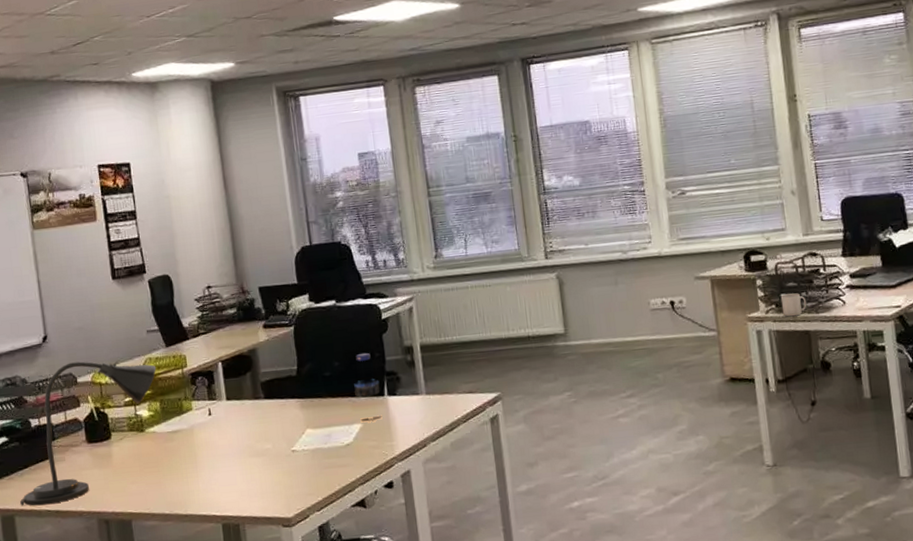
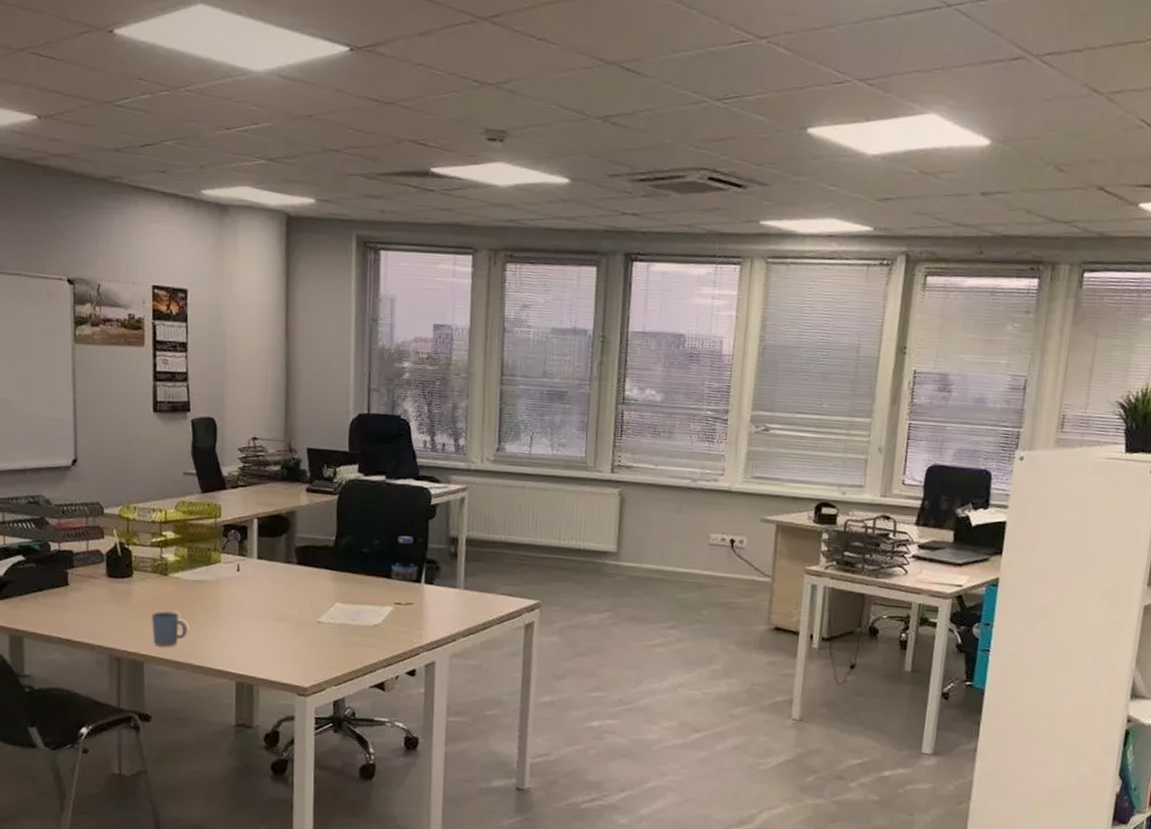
desk lamp: present [20,361,157,506] -> none [31,491,189,632]
mug: none [133,465,170,503] -> present [151,611,187,648]
mug: present [780,293,807,317] -> none [841,553,869,577]

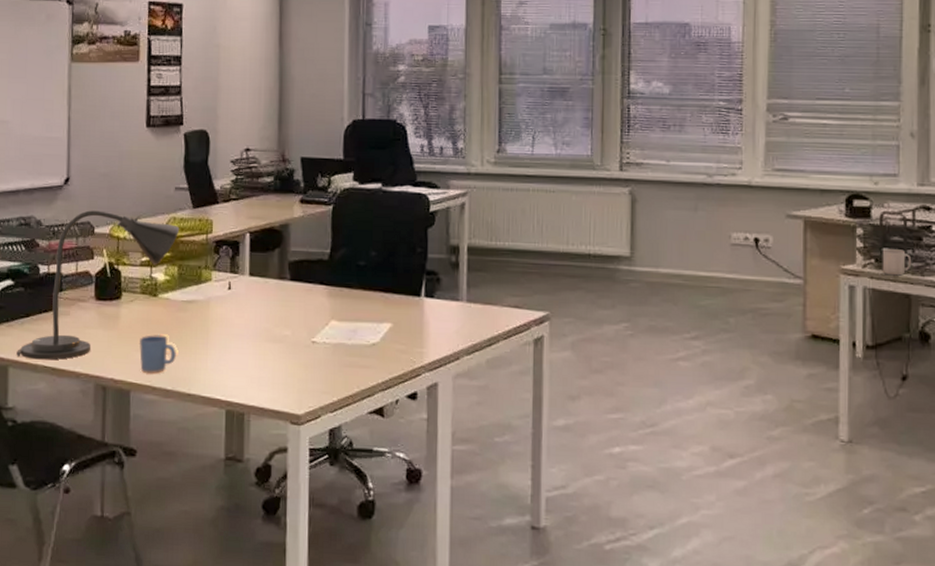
desk lamp: none [31,491,189,632] -> present [16,210,180,360]
water bottle: present [391,535,418,607] -> none [389,245,418,323]
mug: none [841,553,869,577] -> present [882,249,912,276]

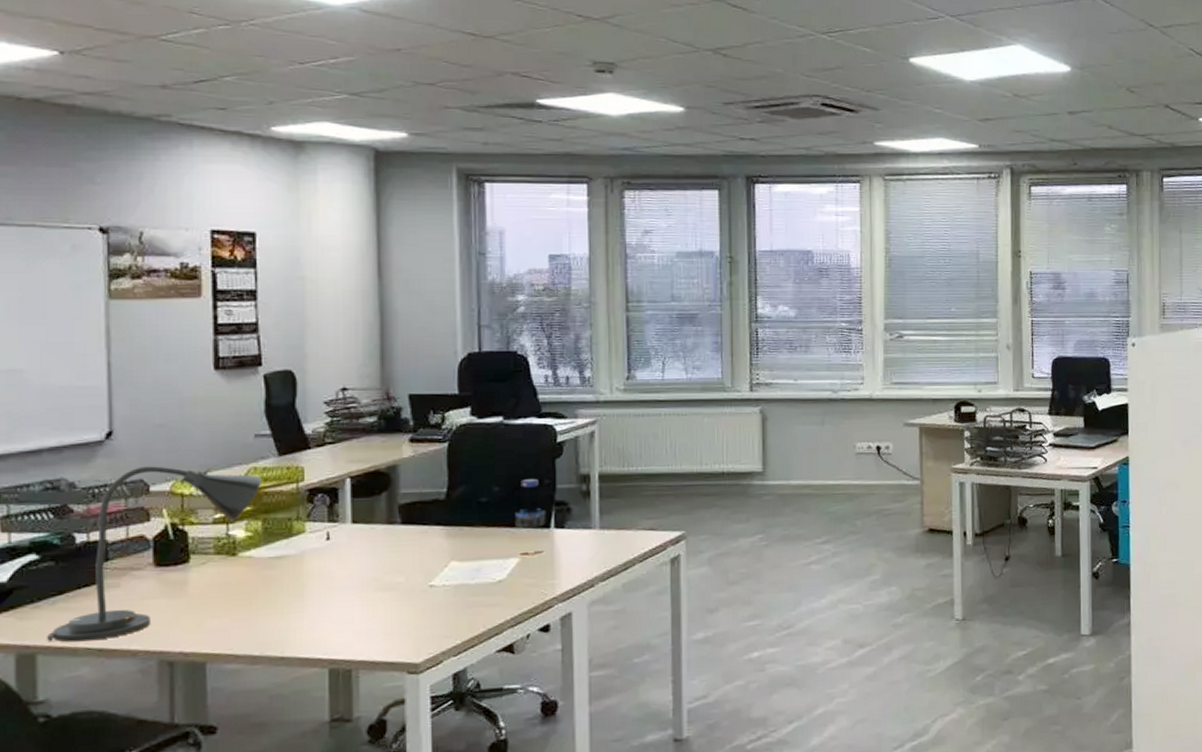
mug: present [139,335,176,374] -> none [215,597,264,642]
water bottle: none [389,245,418,323] -> present [515,478,546,557]
mug: present [882,249,912,276] -> none [986,447,1011,471]

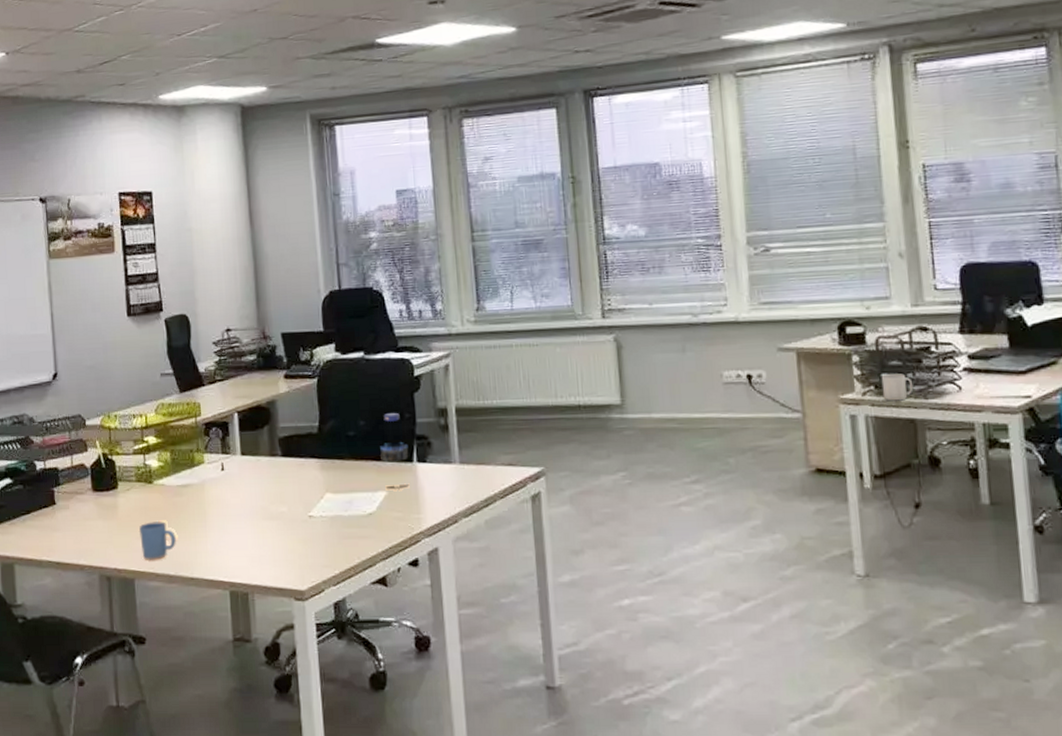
desk lamp: present [47,466,263,643] -> none [21,403,169,555]
mug: none [215,597,264,642] -> present [138,521,176,561]
mug: none [986,447,1011,471] -> present [881,373,914,401]

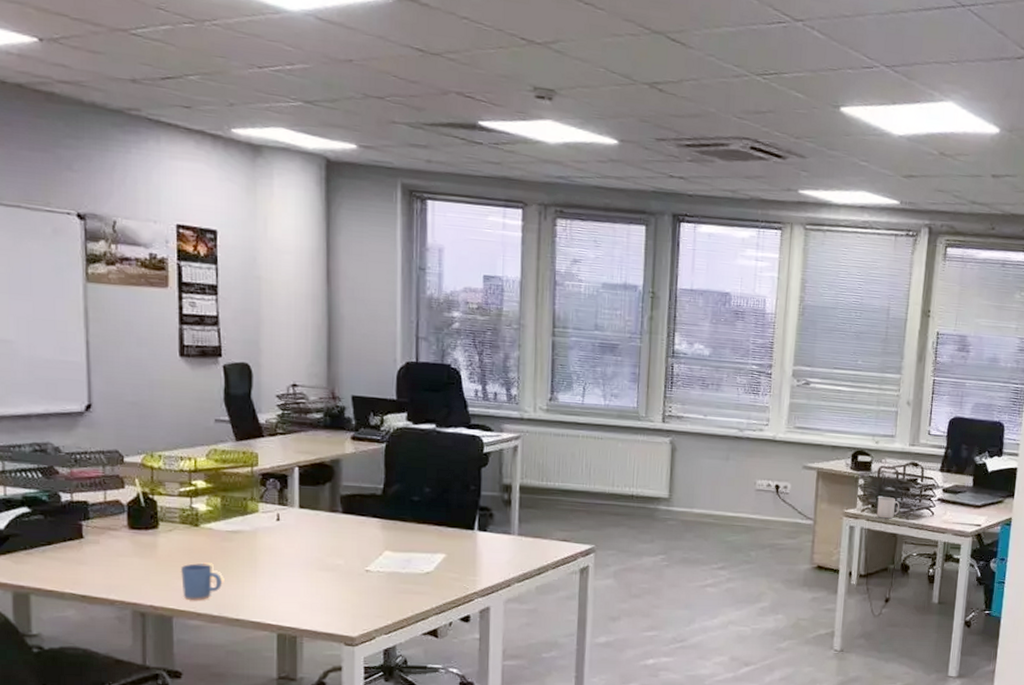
water bottle: present [380,412,410,490] -> none [443,483,471,554]

